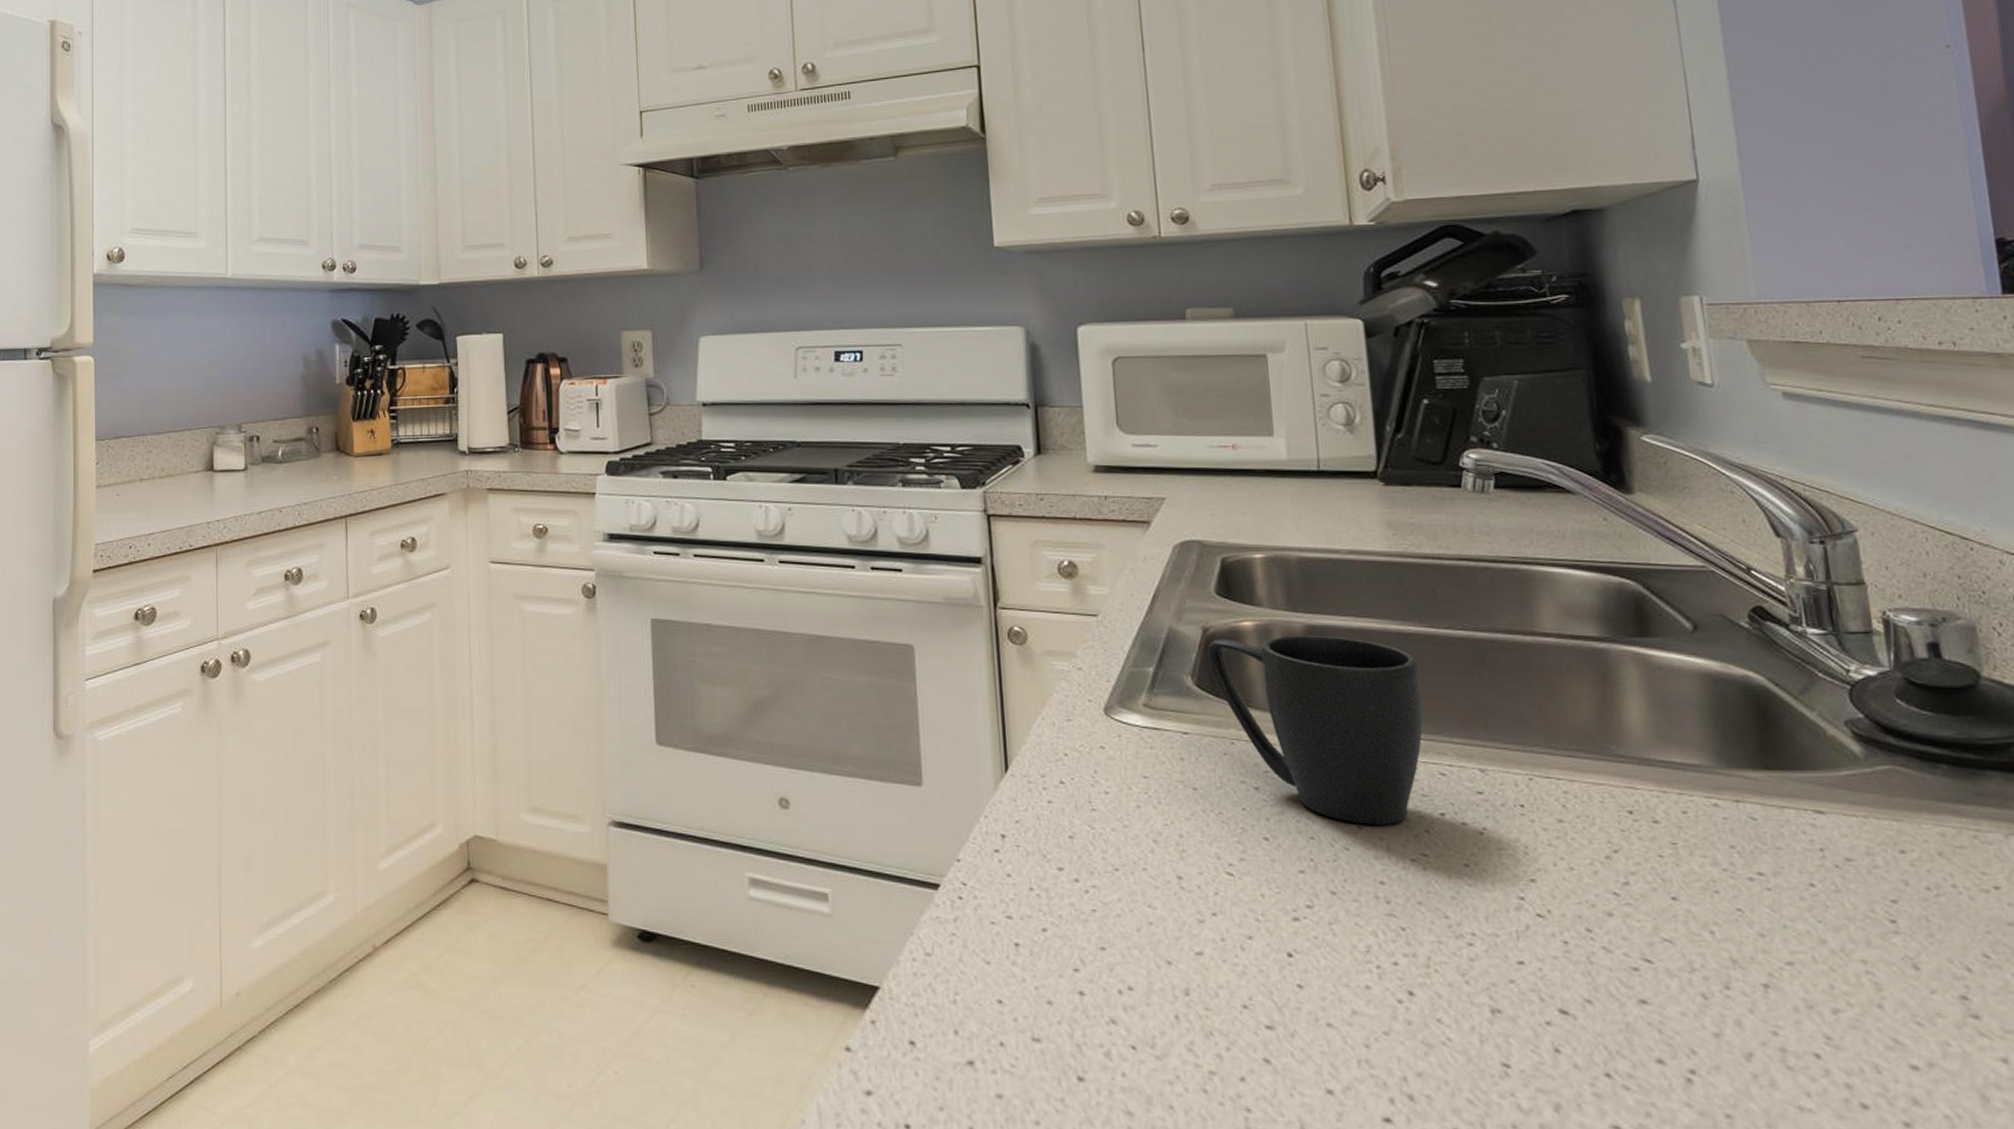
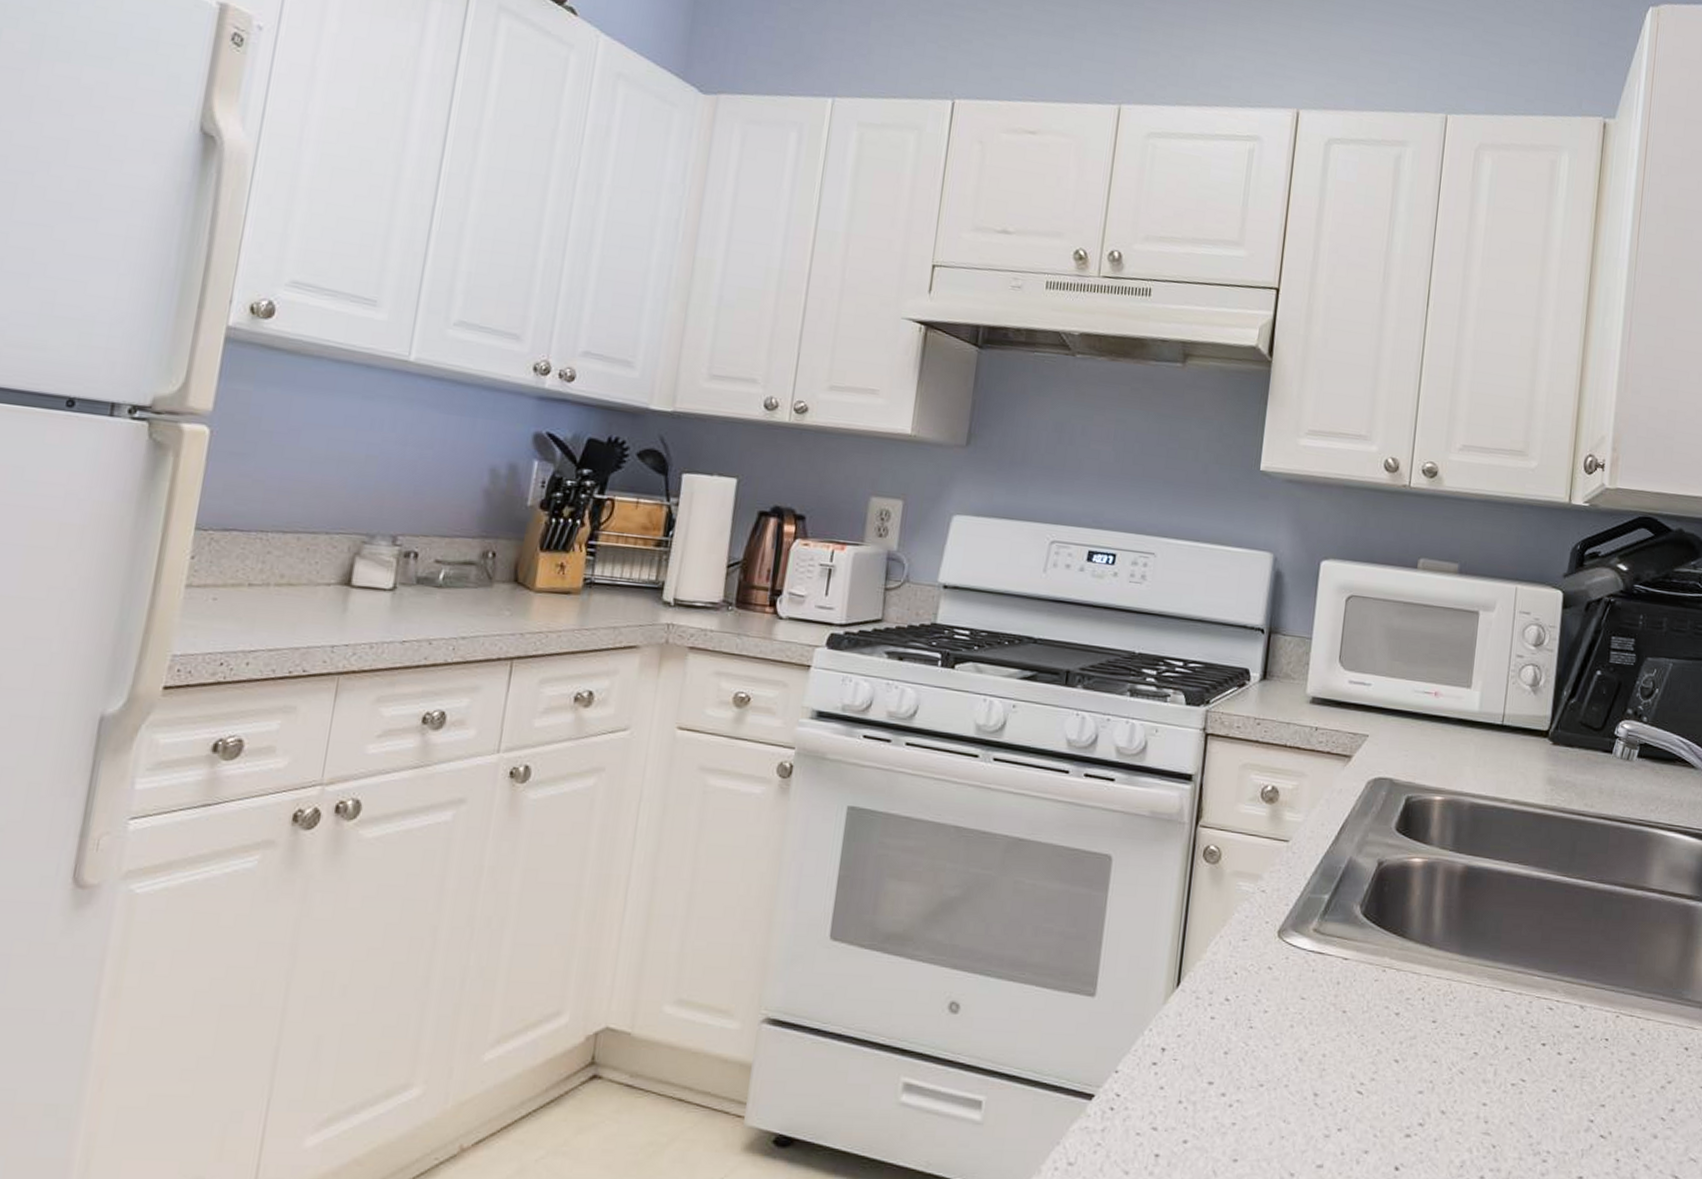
mug: present [1207,634,1424,825] -> none [1377,873,1550,1052]

